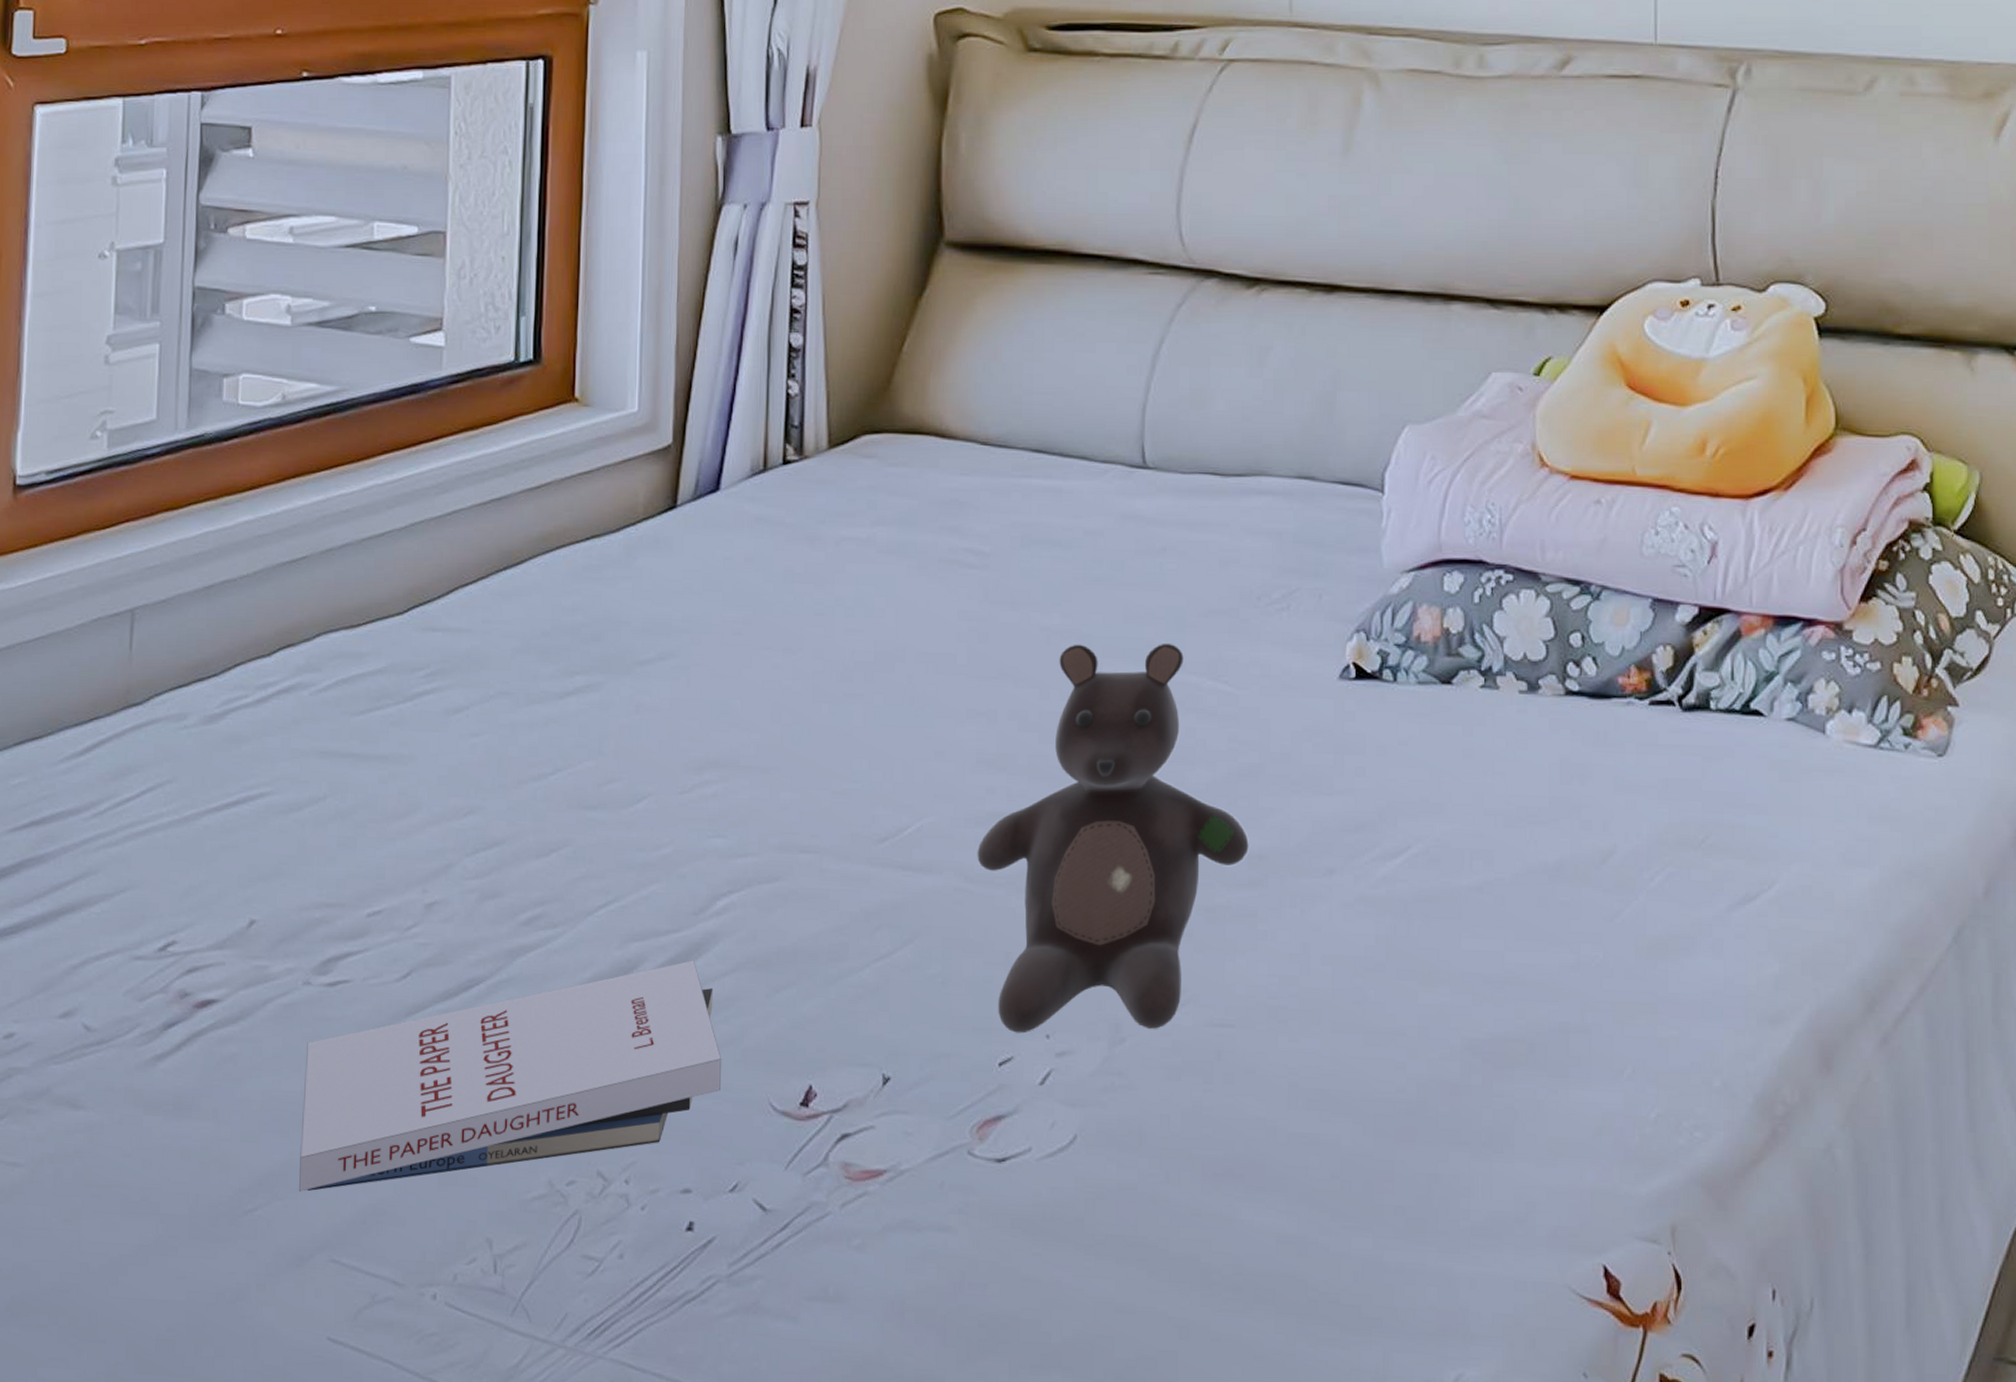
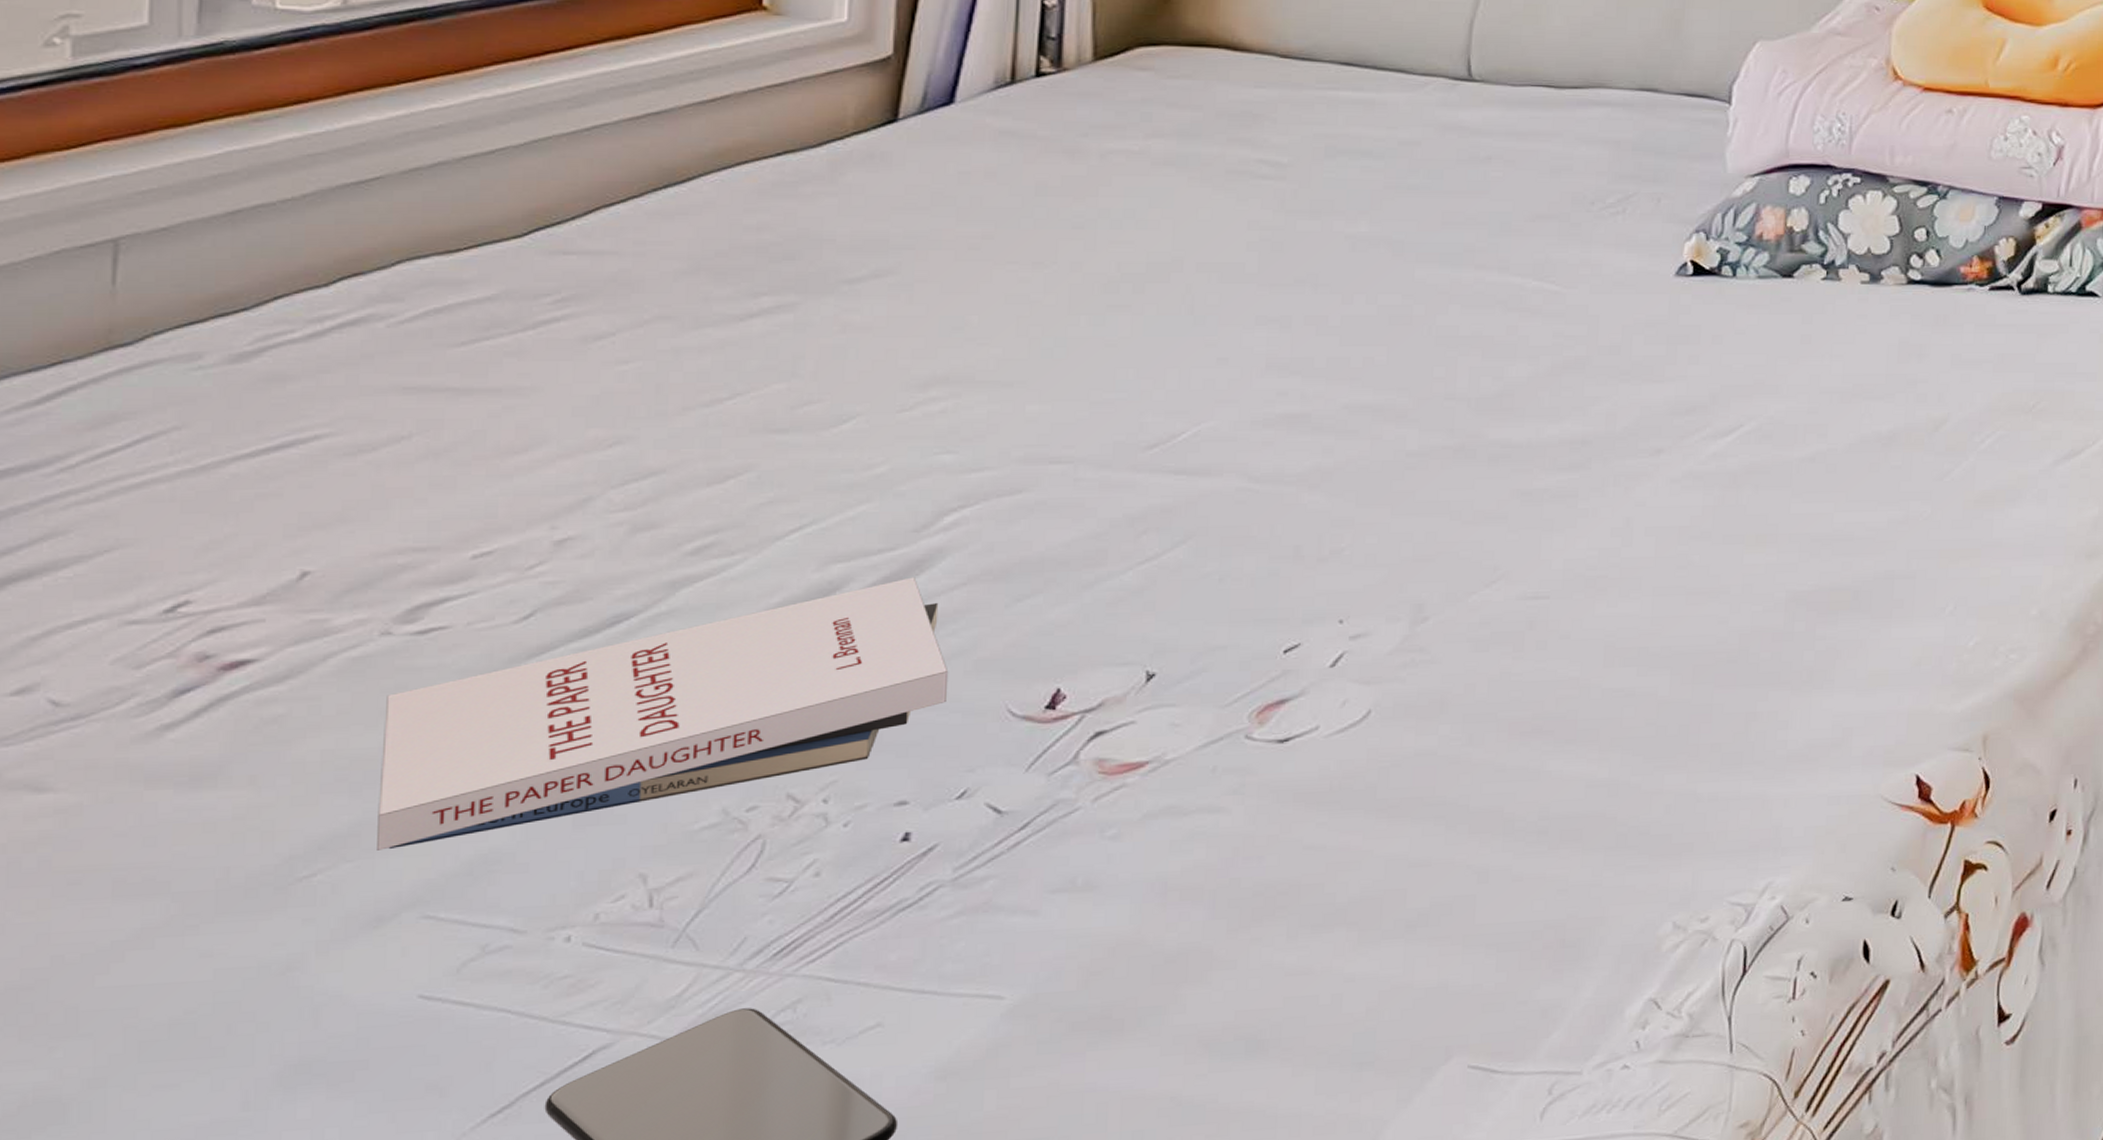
stuffed animal: present [977,644,1249,1034] -> none [1264,248,1572,621]

